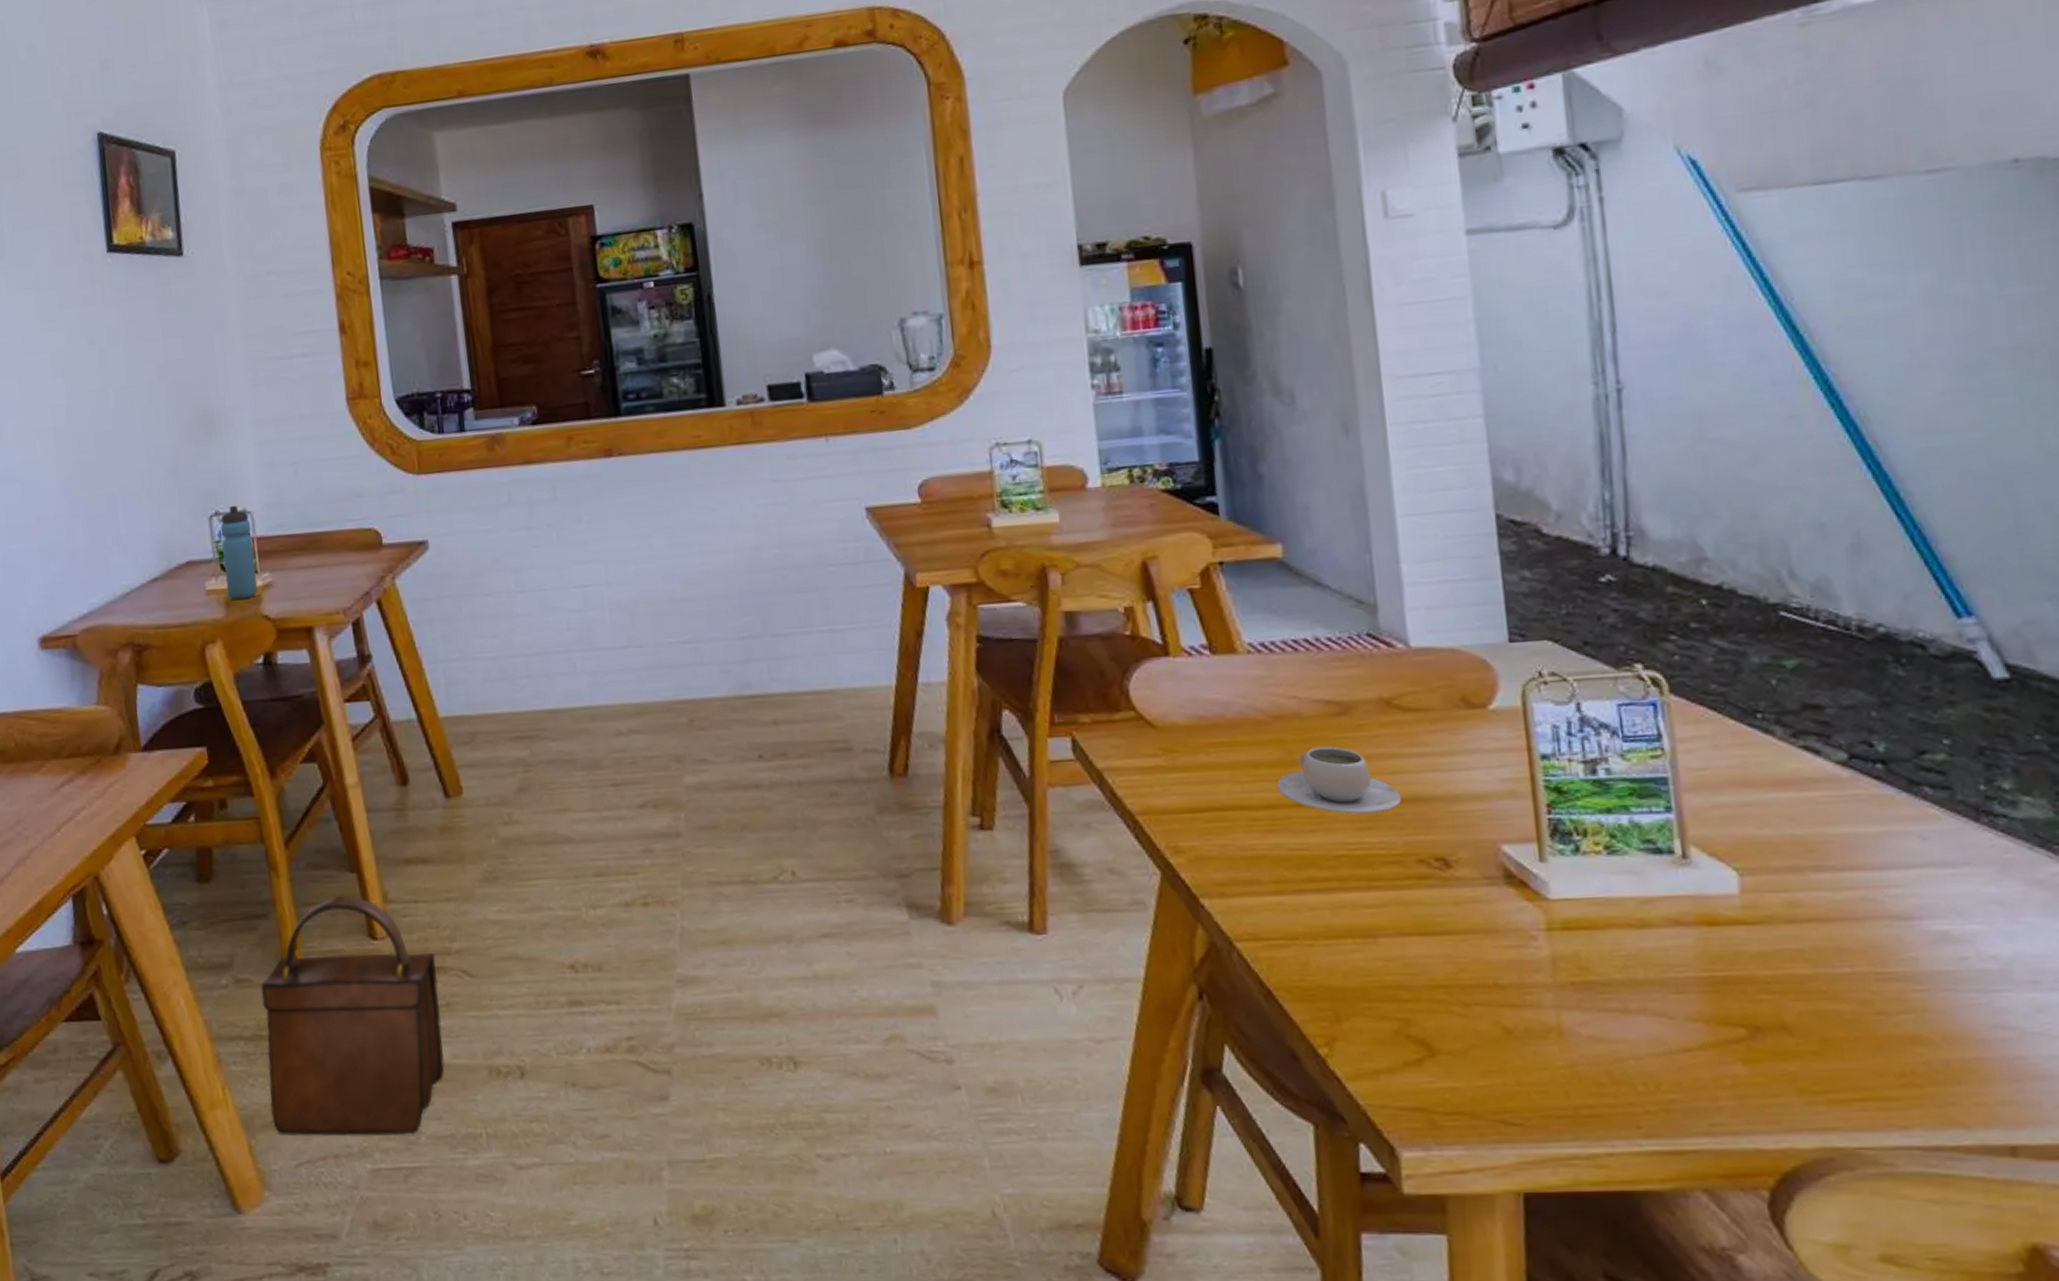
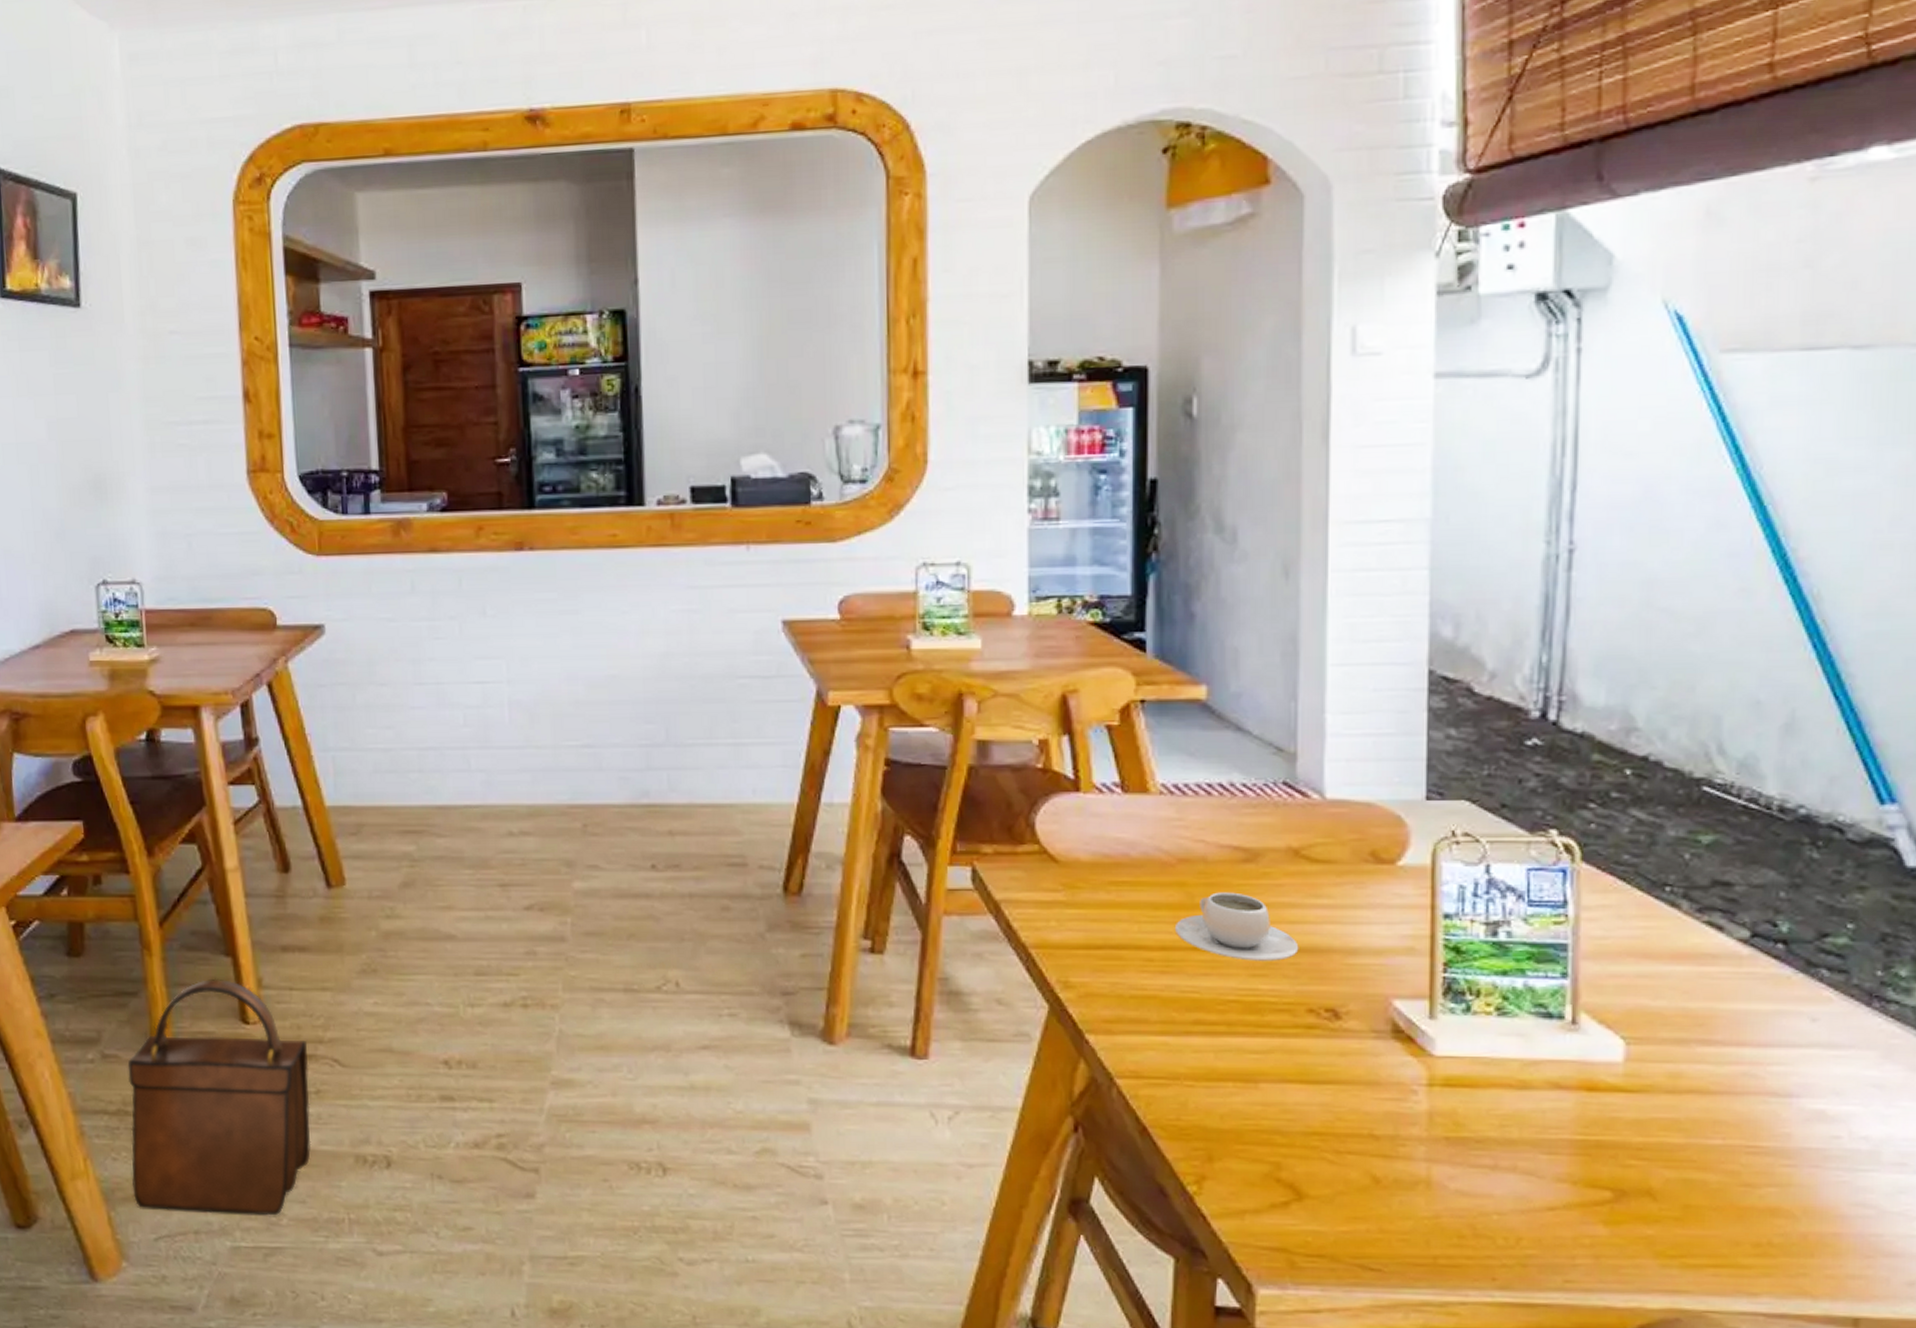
water bottle: present [220,505,258,601] -> none [107,575,143,674]

